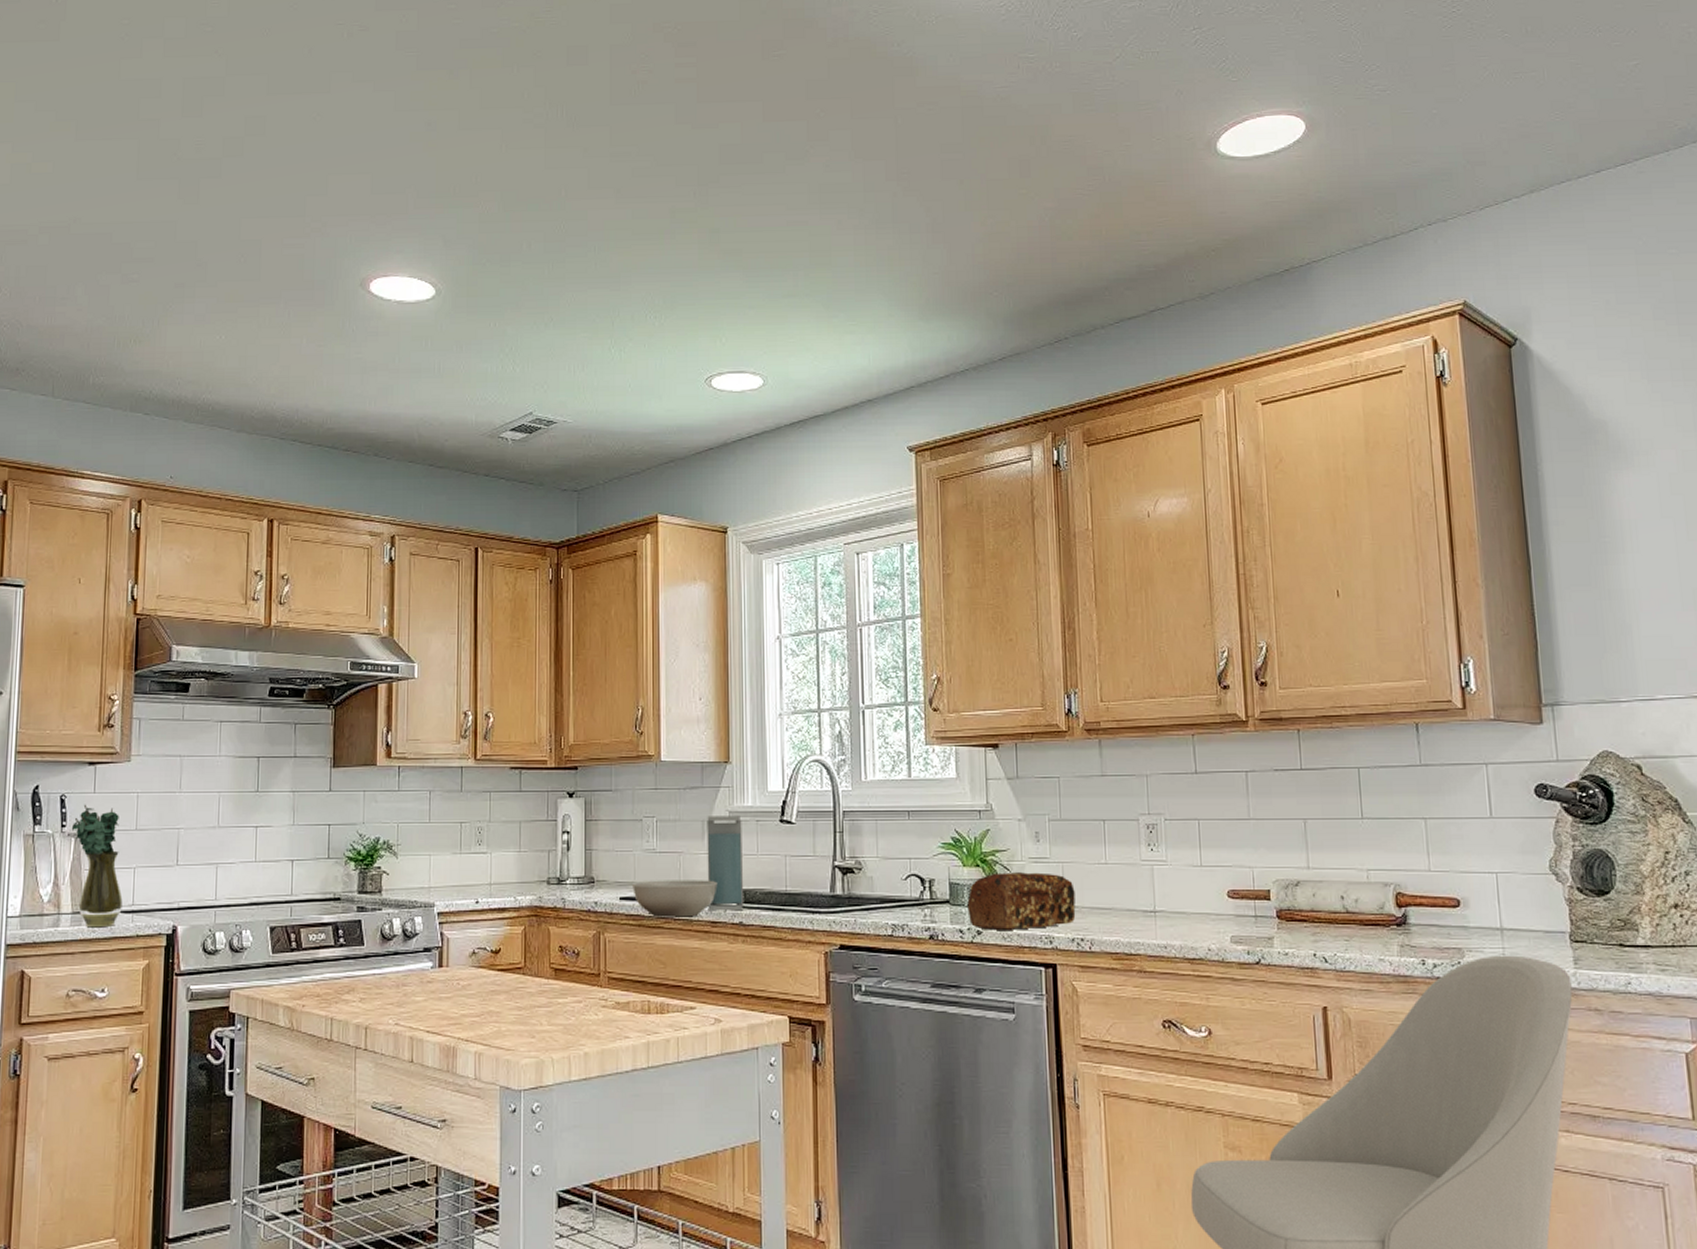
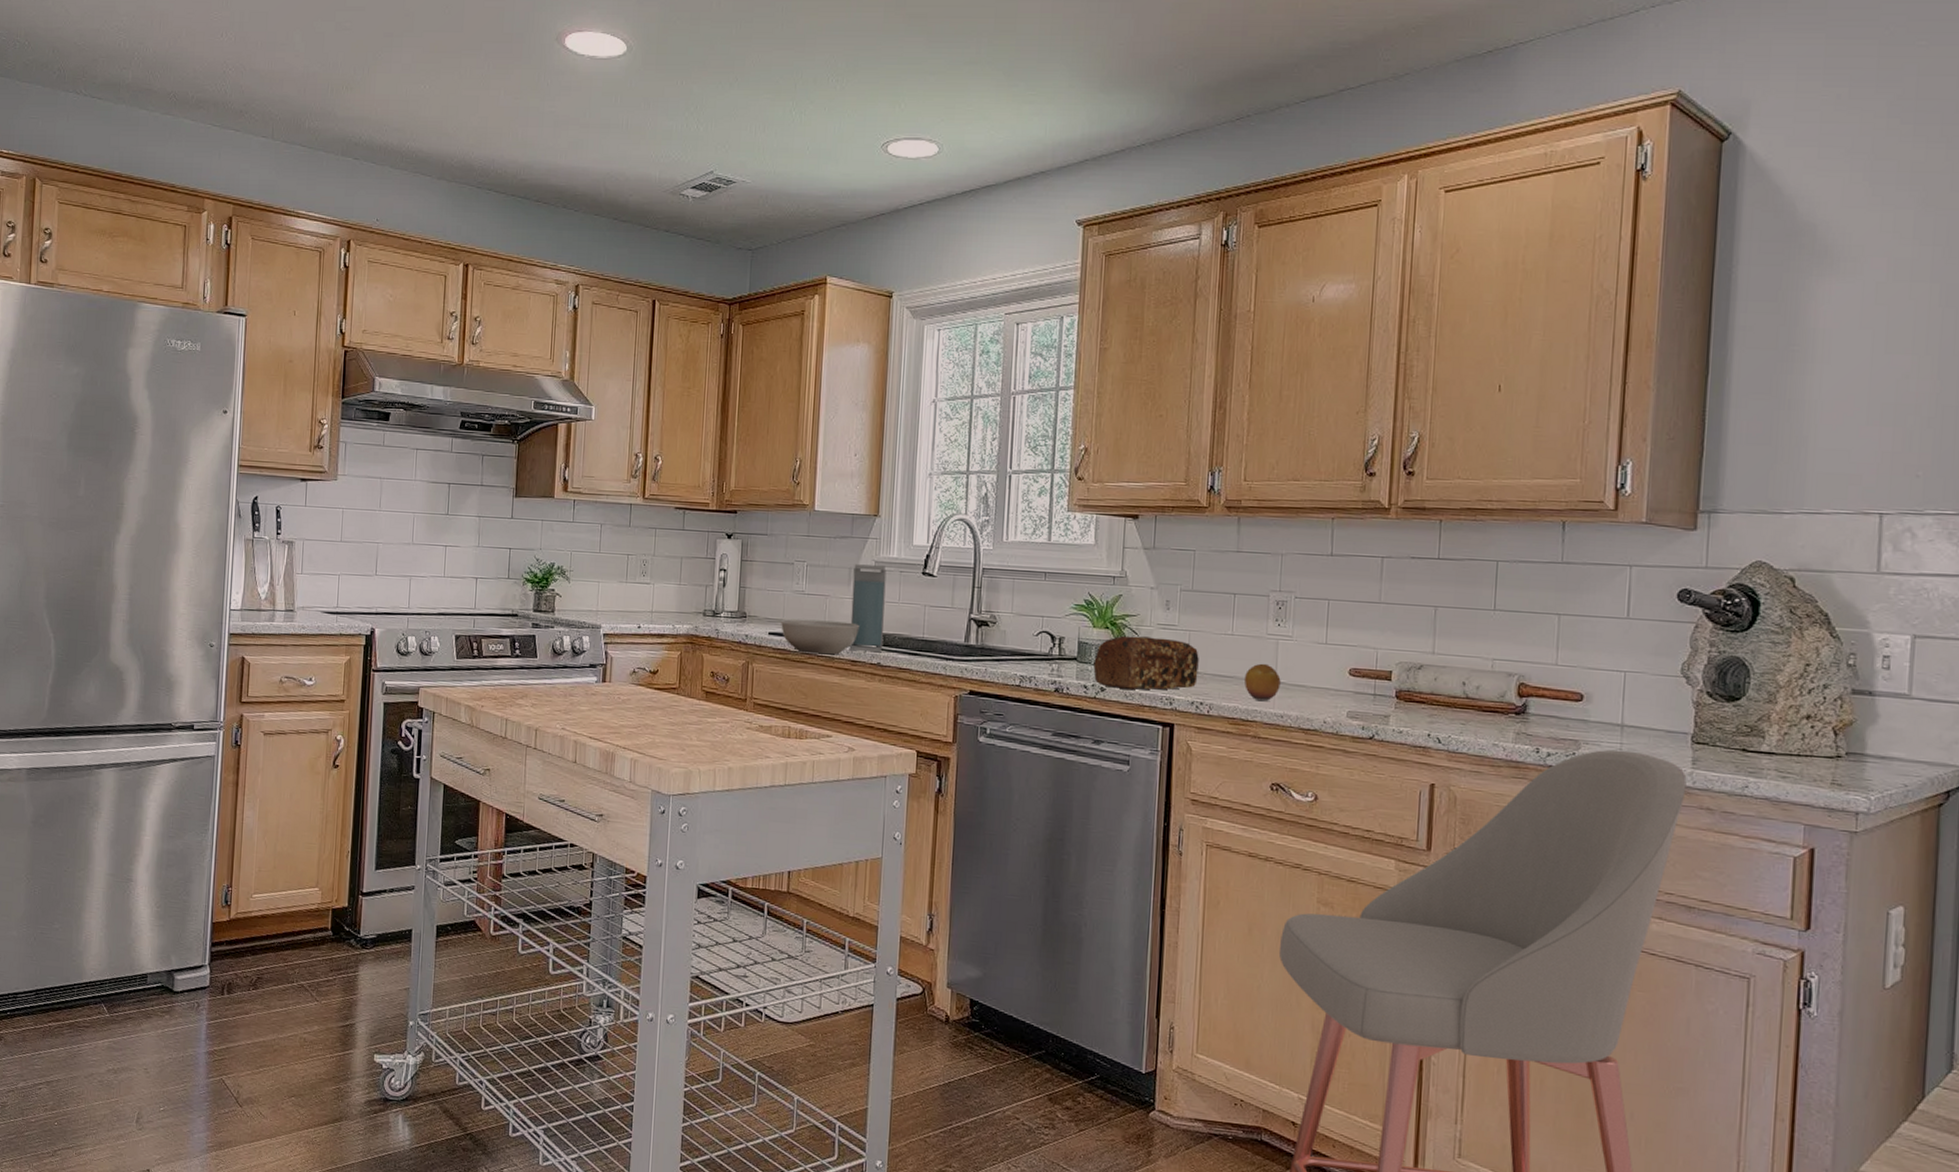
vase: present [71,804,123,928] -> none [285,515,329,625]
fruit: none [1122,892,1161,931] -> present [1243,663,1281,701]

